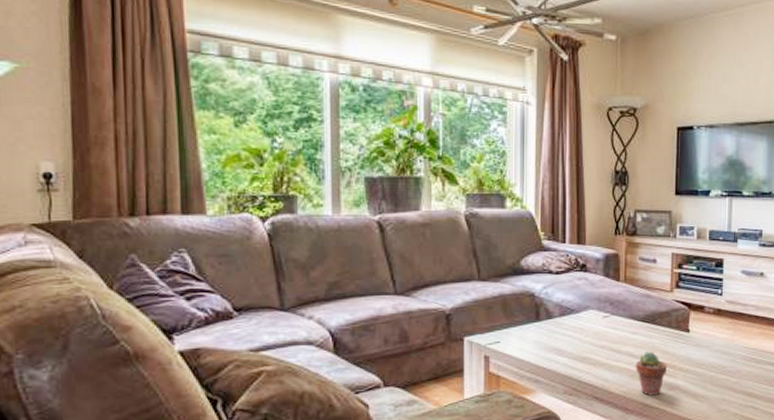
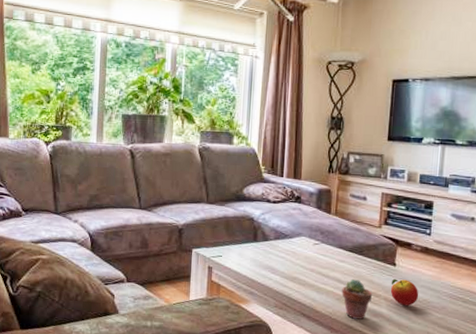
apple: none [685,346,714,374] -> present [390,279,419,306]

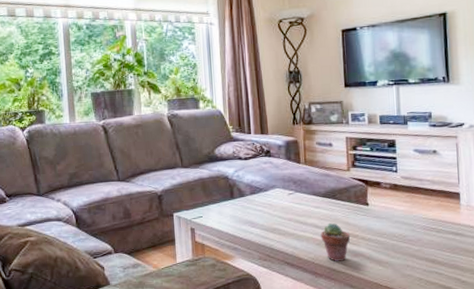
apple: present [390,279,419,306] -> none [366,217,394,242]

